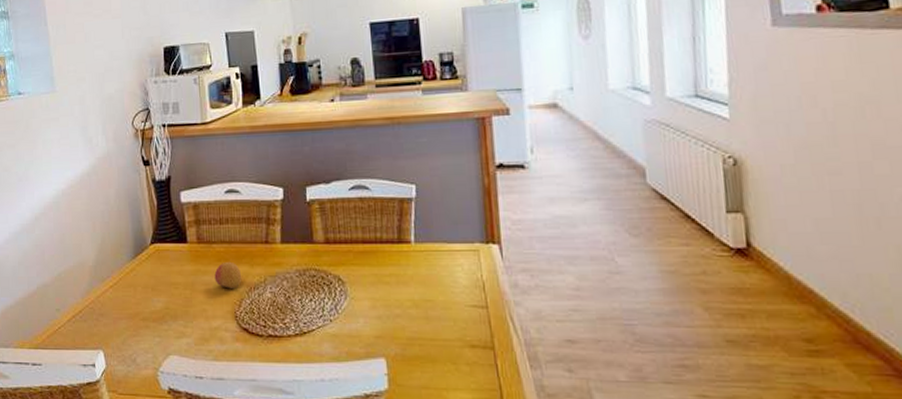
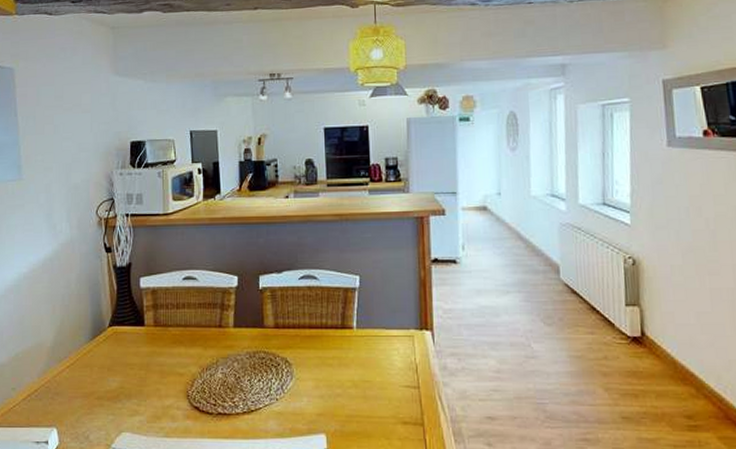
fruit: present [214,261,242,289] -> none [169,344,195,369]

